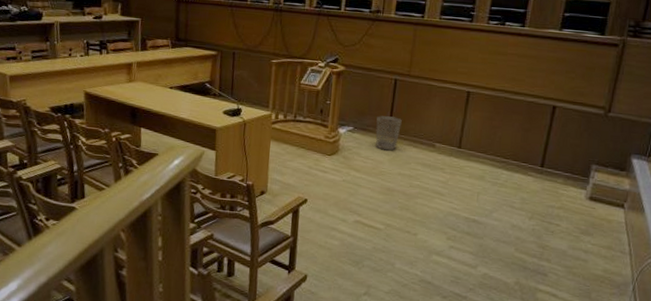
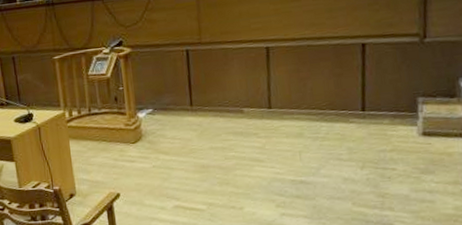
wastebasket: present [375,116,402,151] -> none [175,89,203,127]

